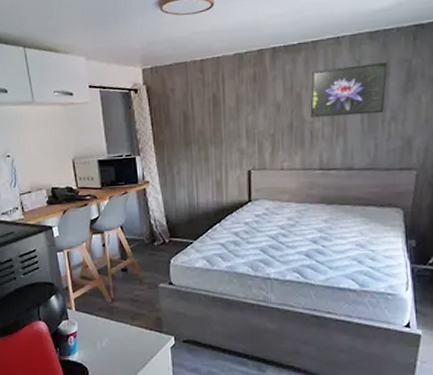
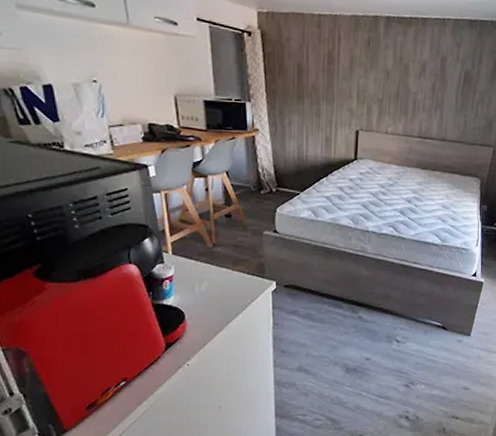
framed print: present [310,62,388,118] -> none [415,46,482,95]

